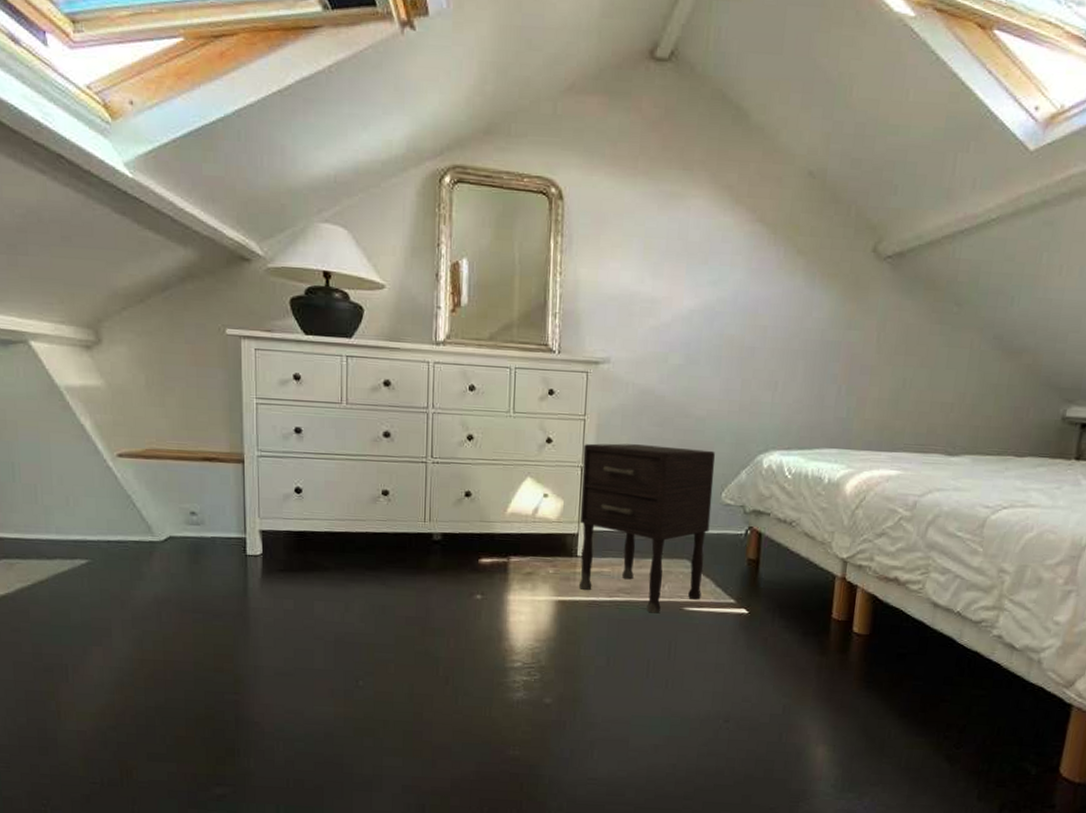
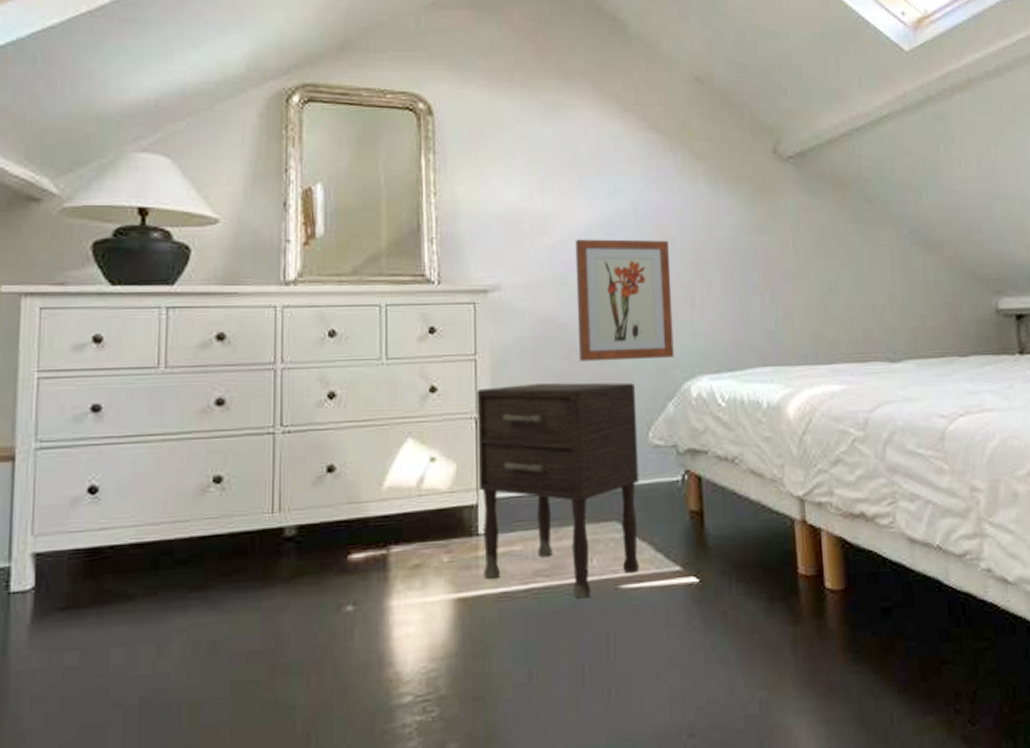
wall art: none [671,322,761,433] -> present [575,239,674,362]

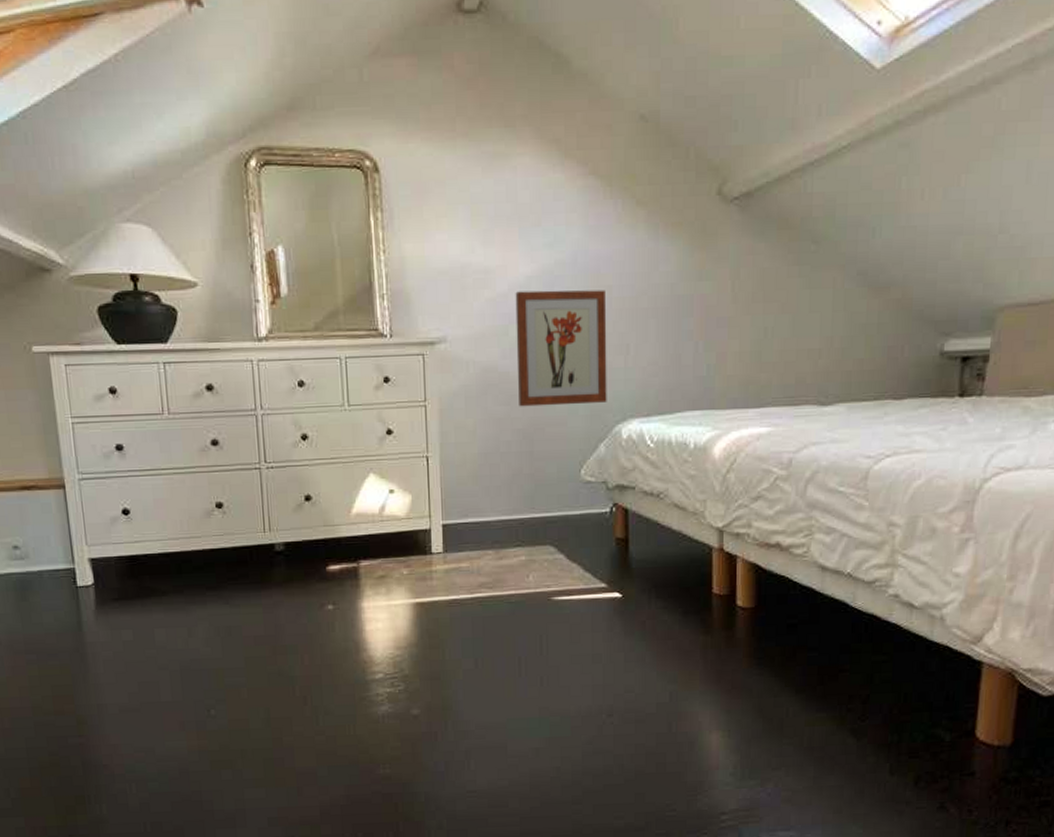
nightstand: present [477,382,639,599] -> none [427,425,571,607]

